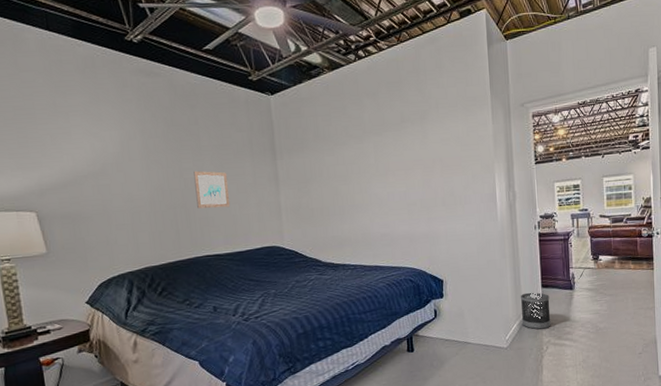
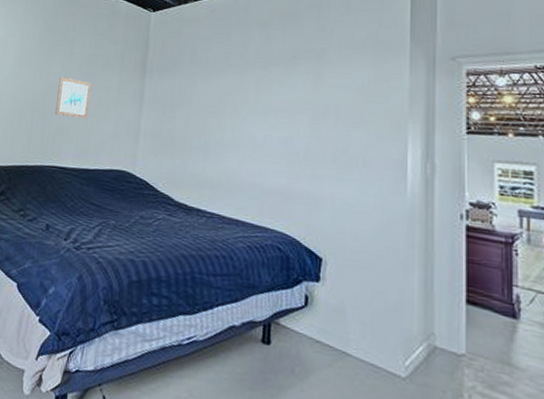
wastebasket: present [520,292,551,330] -> none [431,305,478,367]

